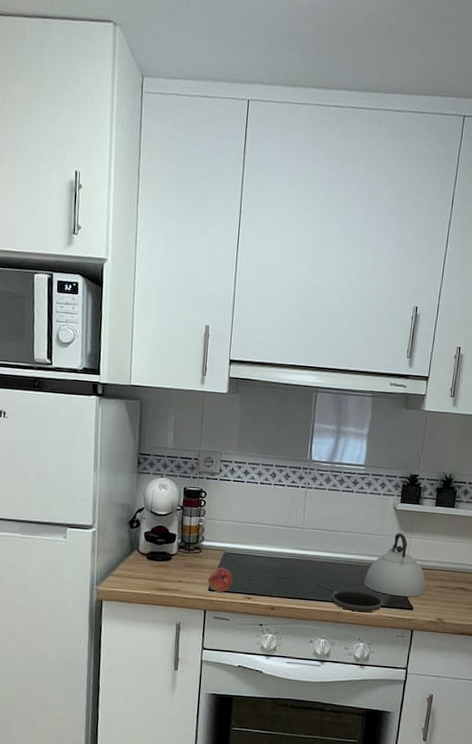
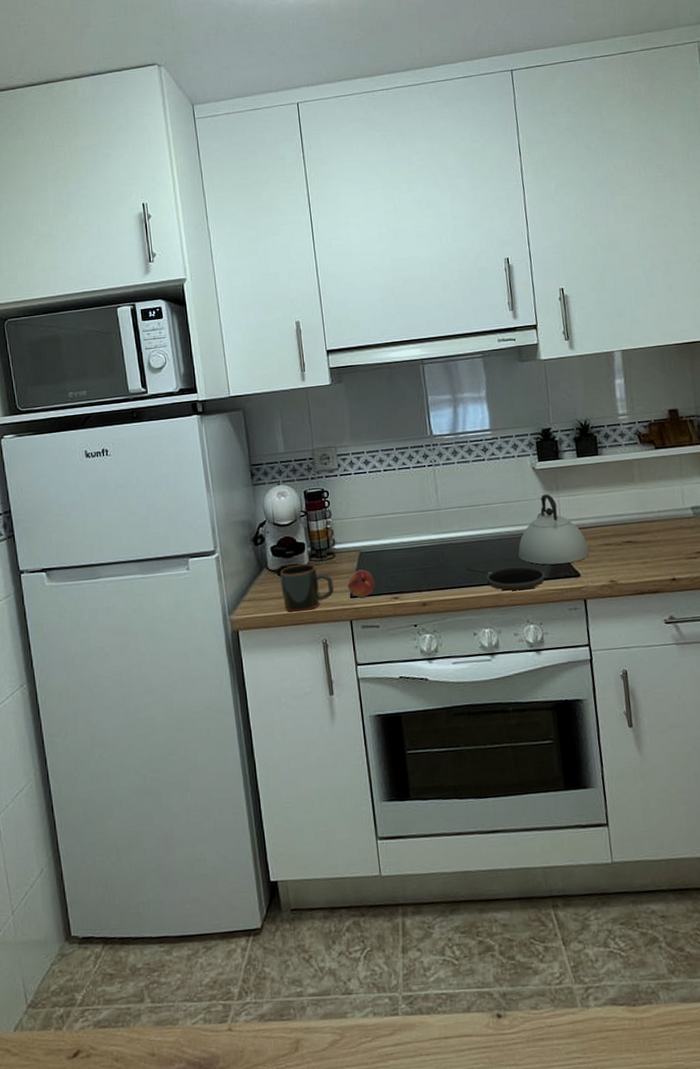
mug: none [147,552,196,595] -> present [280,563,334,613]

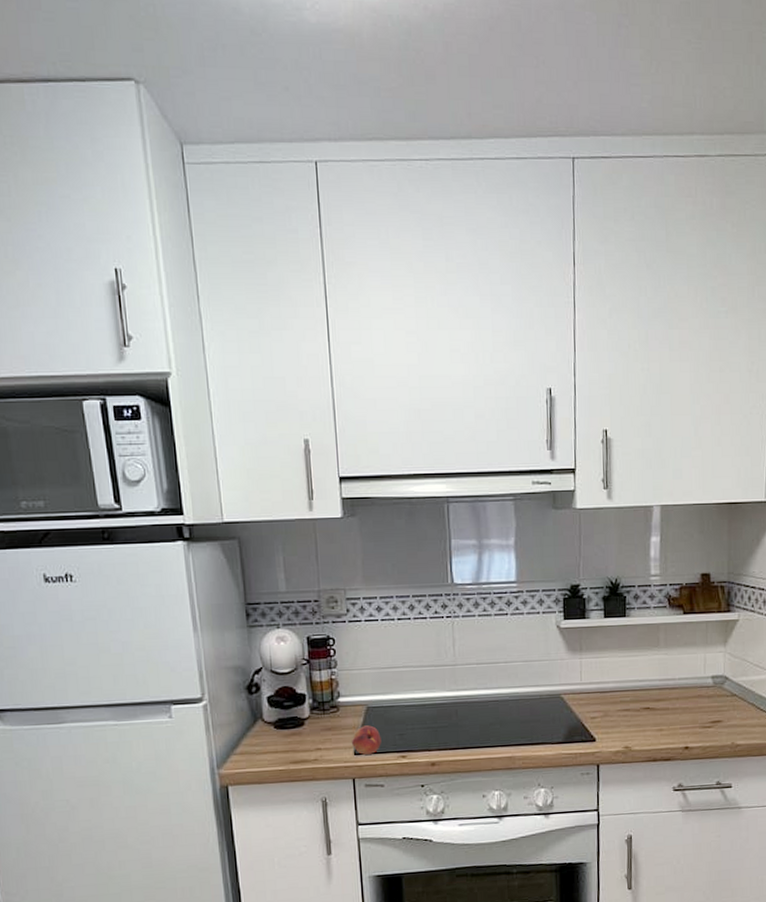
mug: present [280,563,334,613] -> none [276,716,336,769]
frying pan: present [466,566,545,592] -> none [479,727,560,754]
kettle: present [518,494,590,565] -> none [535,655,607,729]

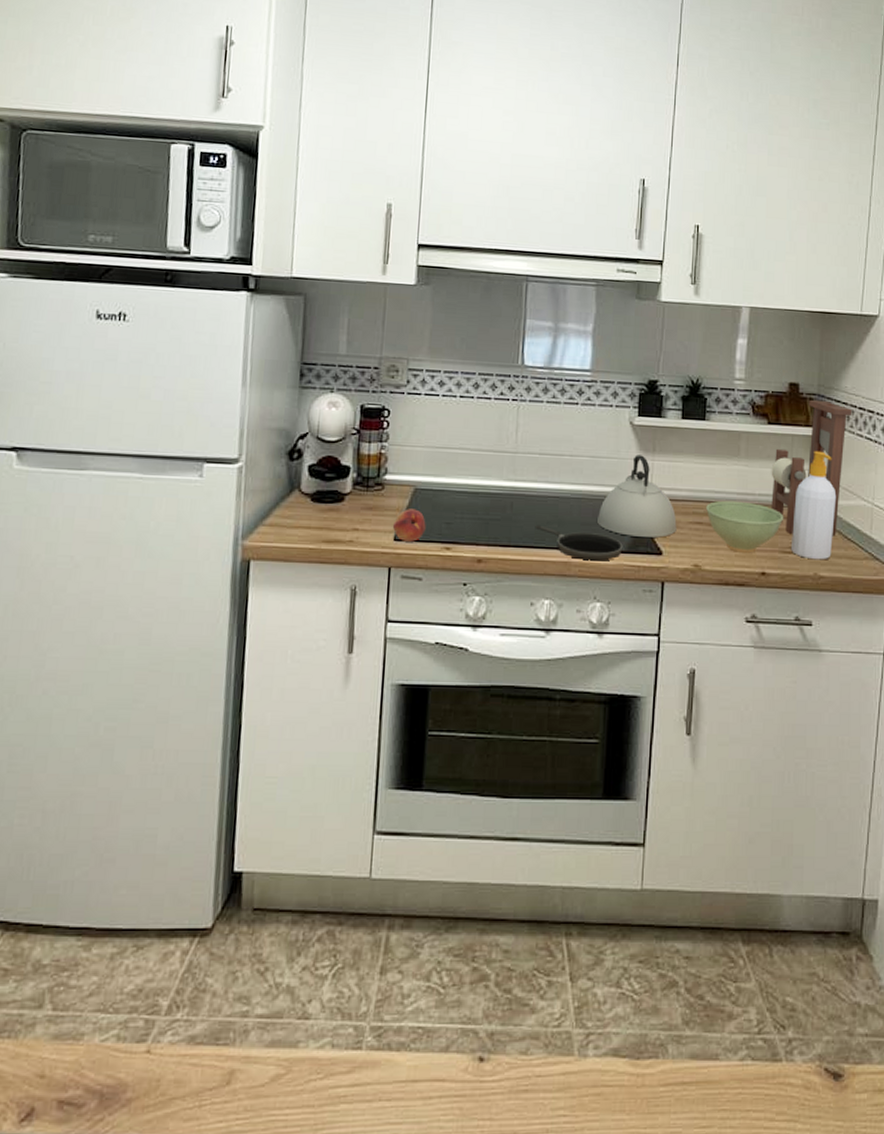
frying pan: none [479,727,560,754] -> present [535,525,623,561]
kettle: none [535,655,607,729] -> present [597,455,677,539]
bowl: none [632,686,703,732] -> present [706,500,784,553]
paper towel holder: none [688,586,760,711] -> present [771,399,852,535]
soap bottle: none [709,633,749,731] -> present [790,450,837,560]

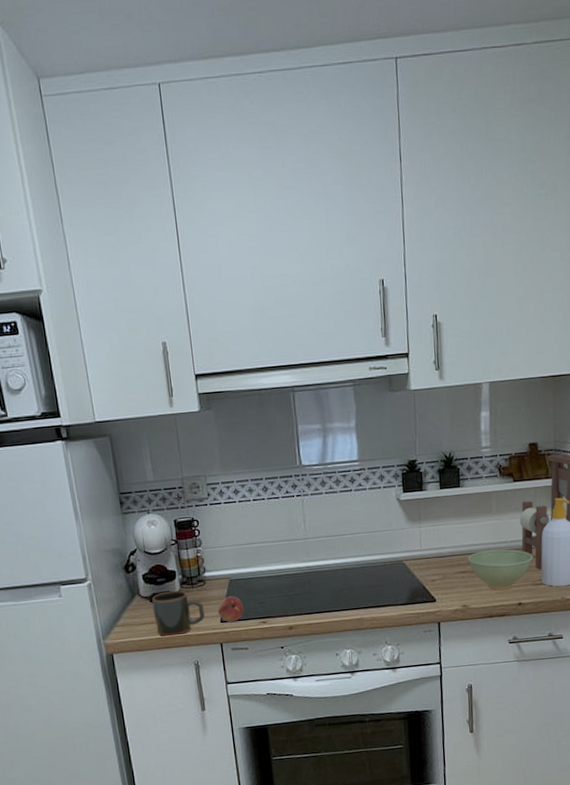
mug: none [311,490,376,549] -> present [152,590,205,637]
frying pan: present [535,525,623,561] -> none [330,592,404,616]
kettle: present [597,455,677,539] -> none [380,524,446,592]

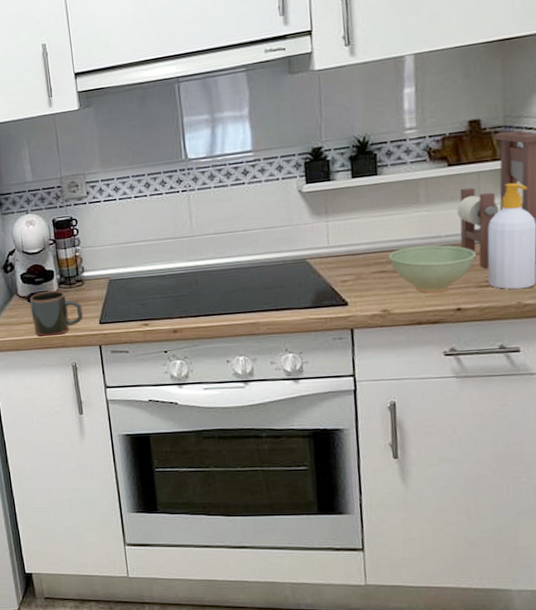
fruit: present [217,596,244,622] -> none [96,296,125,324]

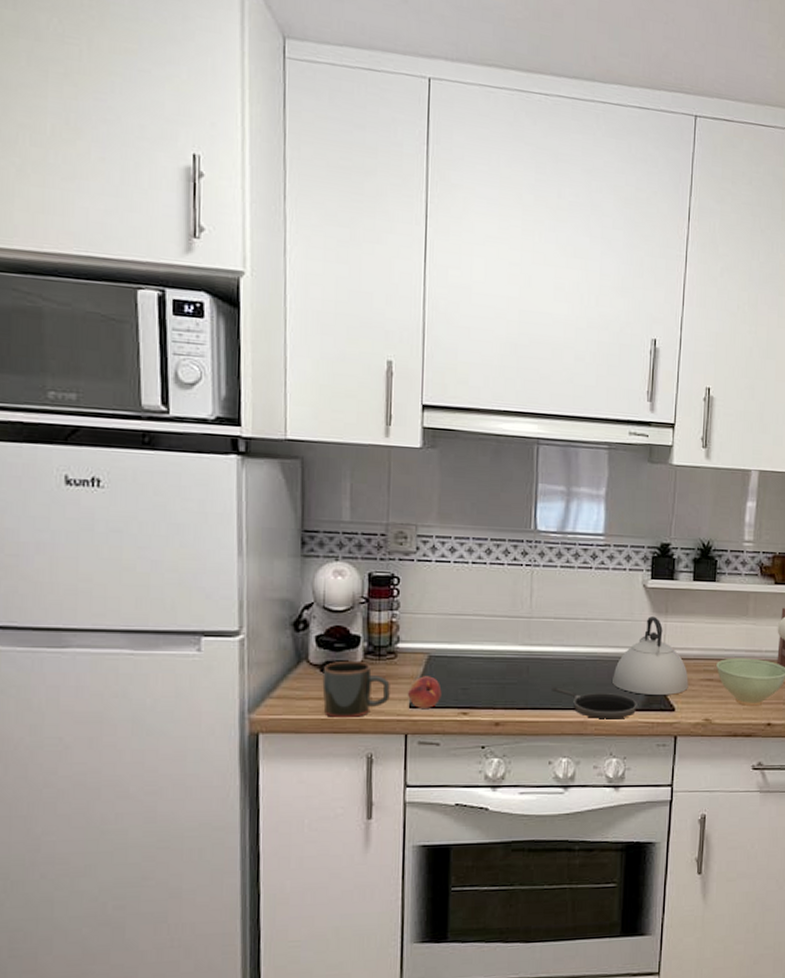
fruit: none [96,296,125,324] -> present [407,676,442,708]
frying pan: none [220,294,308,320] -> present [551,687,638,720]
kettle: none [278,218,360,294] -> present [612,616,689,696]

